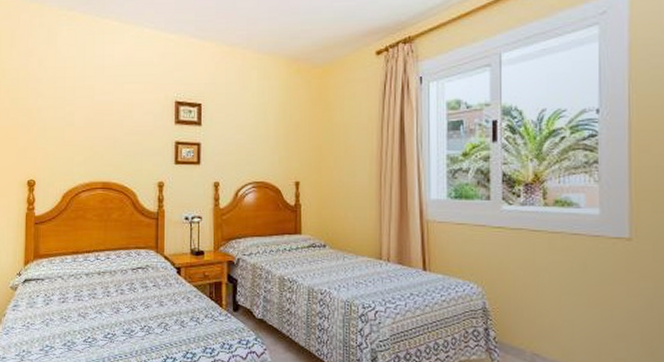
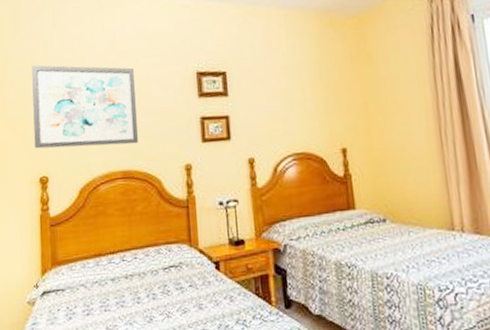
wall art: none [25,79,119,159] -> present [32,65,138,149]

